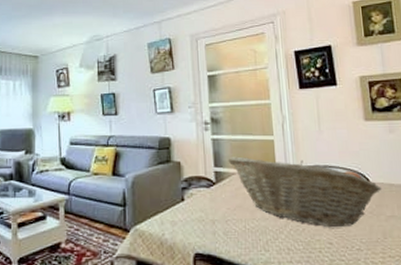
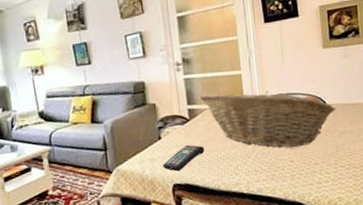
remote control: none [183,210,231,239] -> present [162,144,205,172]

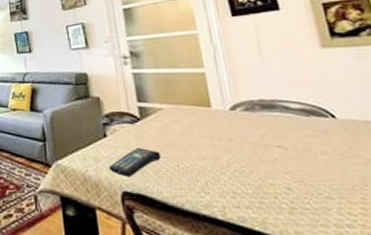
fruit basket: present [199,90,337,148] -> none [152,91,356,169]

